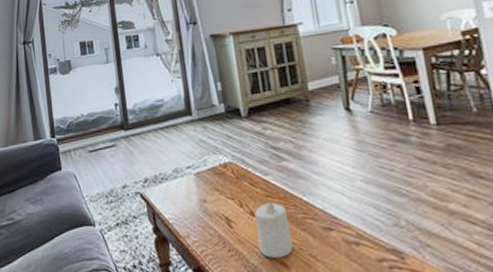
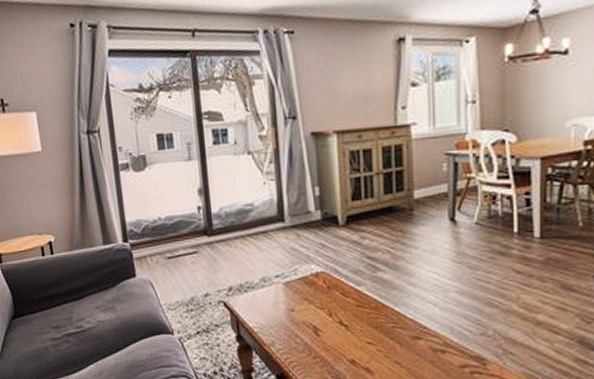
candle: present [254,202,293,258] -> none [343,312,379,364]

